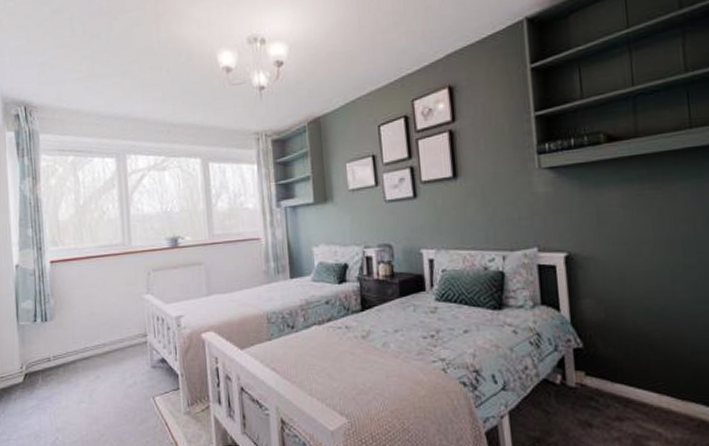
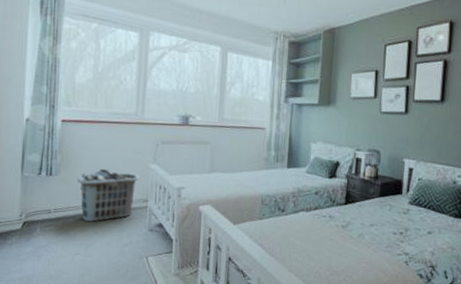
clothes hamper: none [72,306,135,365] -> present [77,168,139,222]

